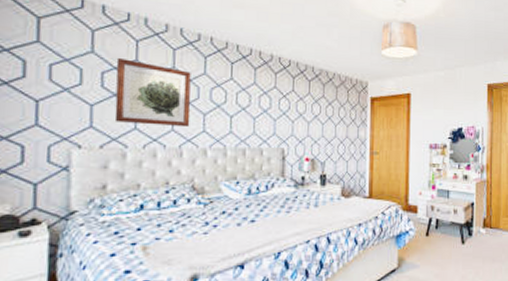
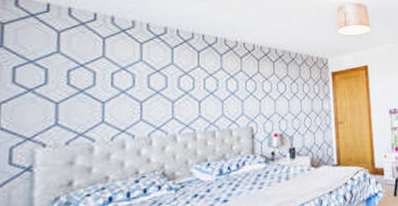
wall art: present [114,58,191,128] -> none [81,56,159,118]

